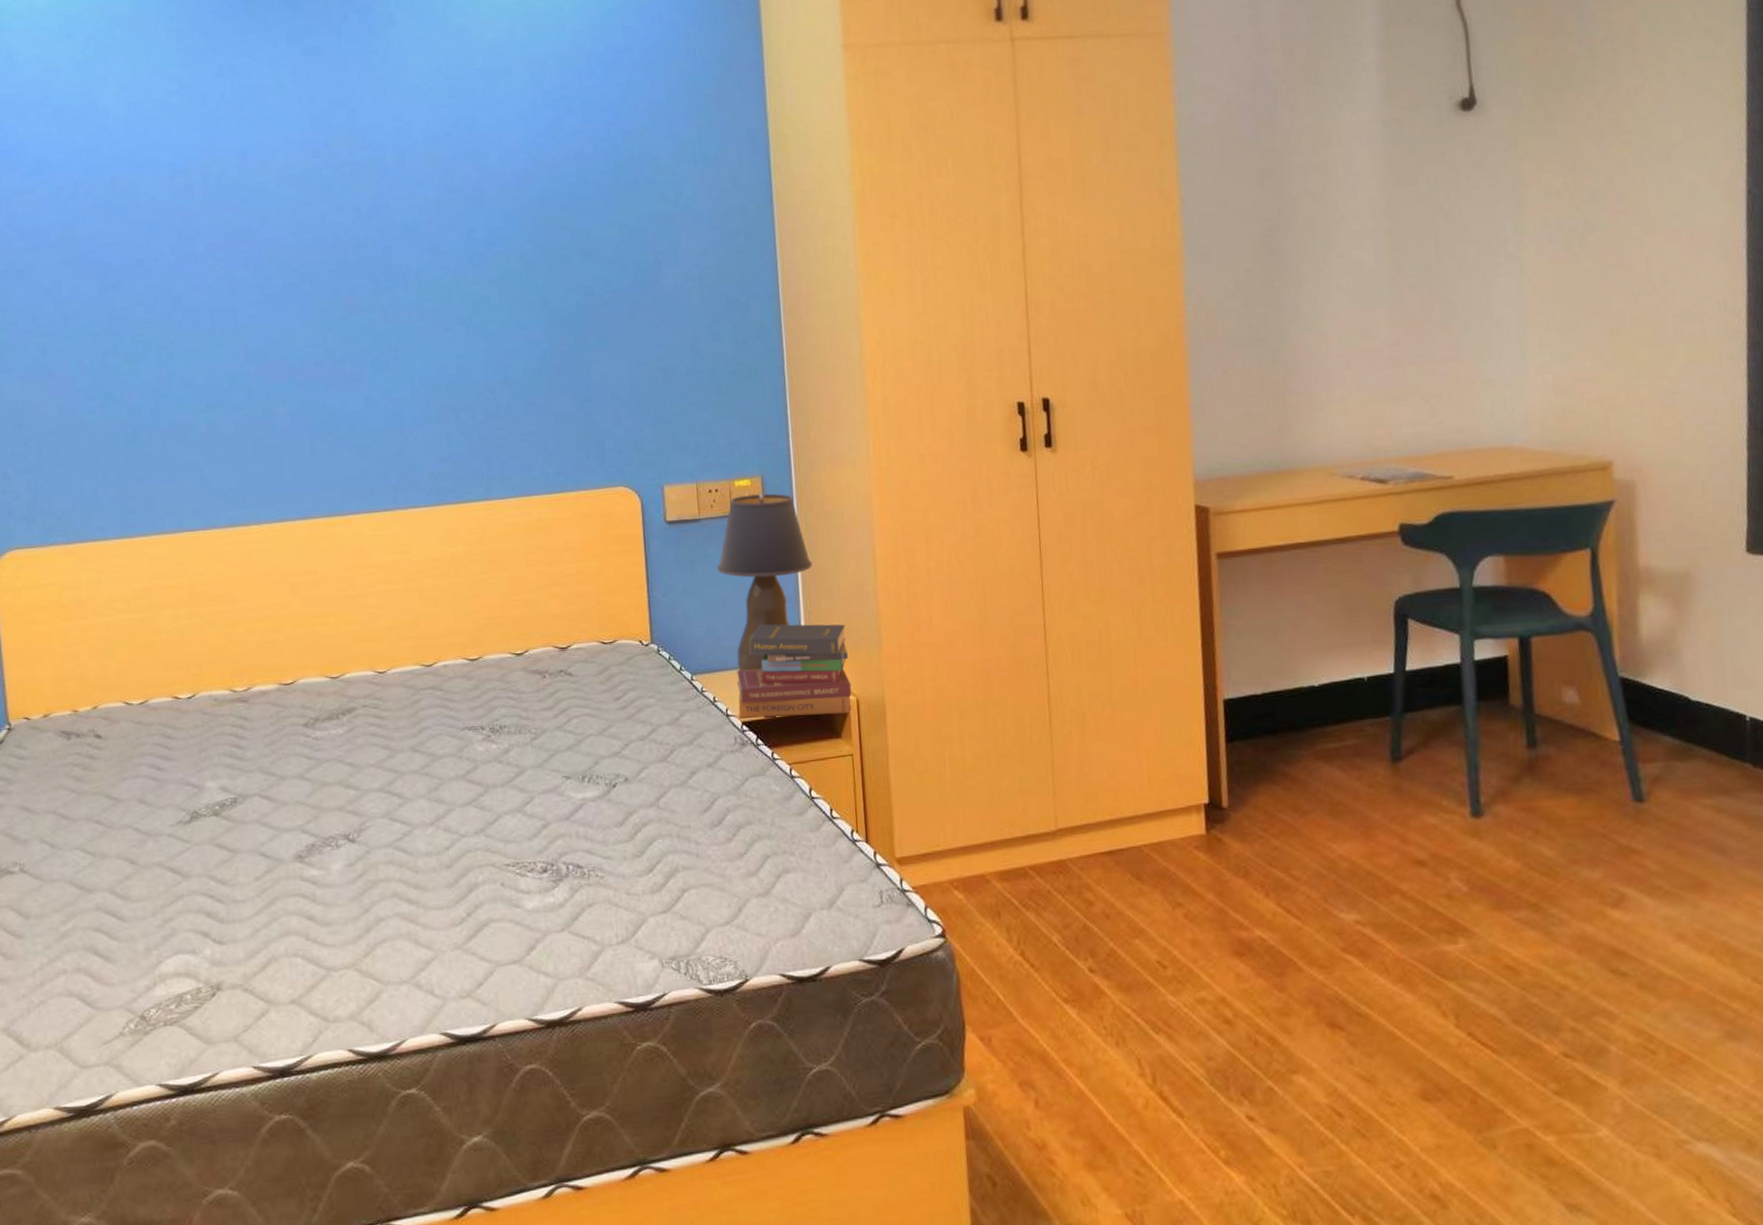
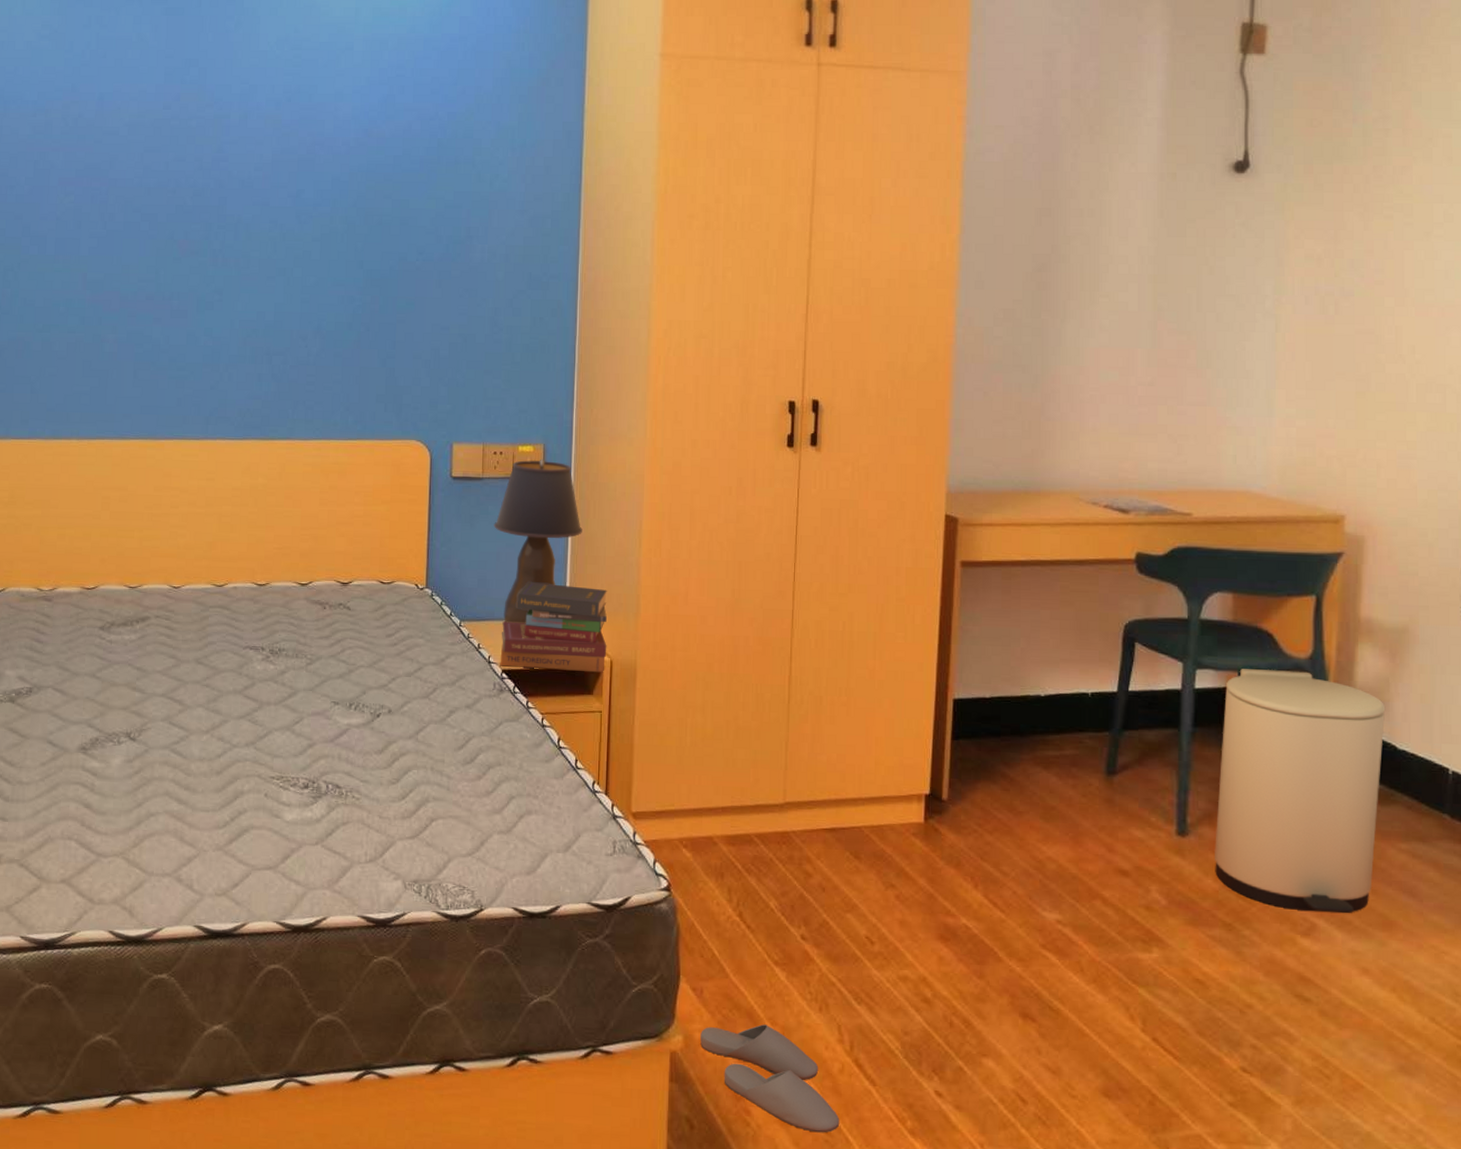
slippers: none [993,1067,1150,1175] -> present [700,1024,840,1133]
pedal bin: none [1506,630,1679,881] -> present [1215,669,1386,913]

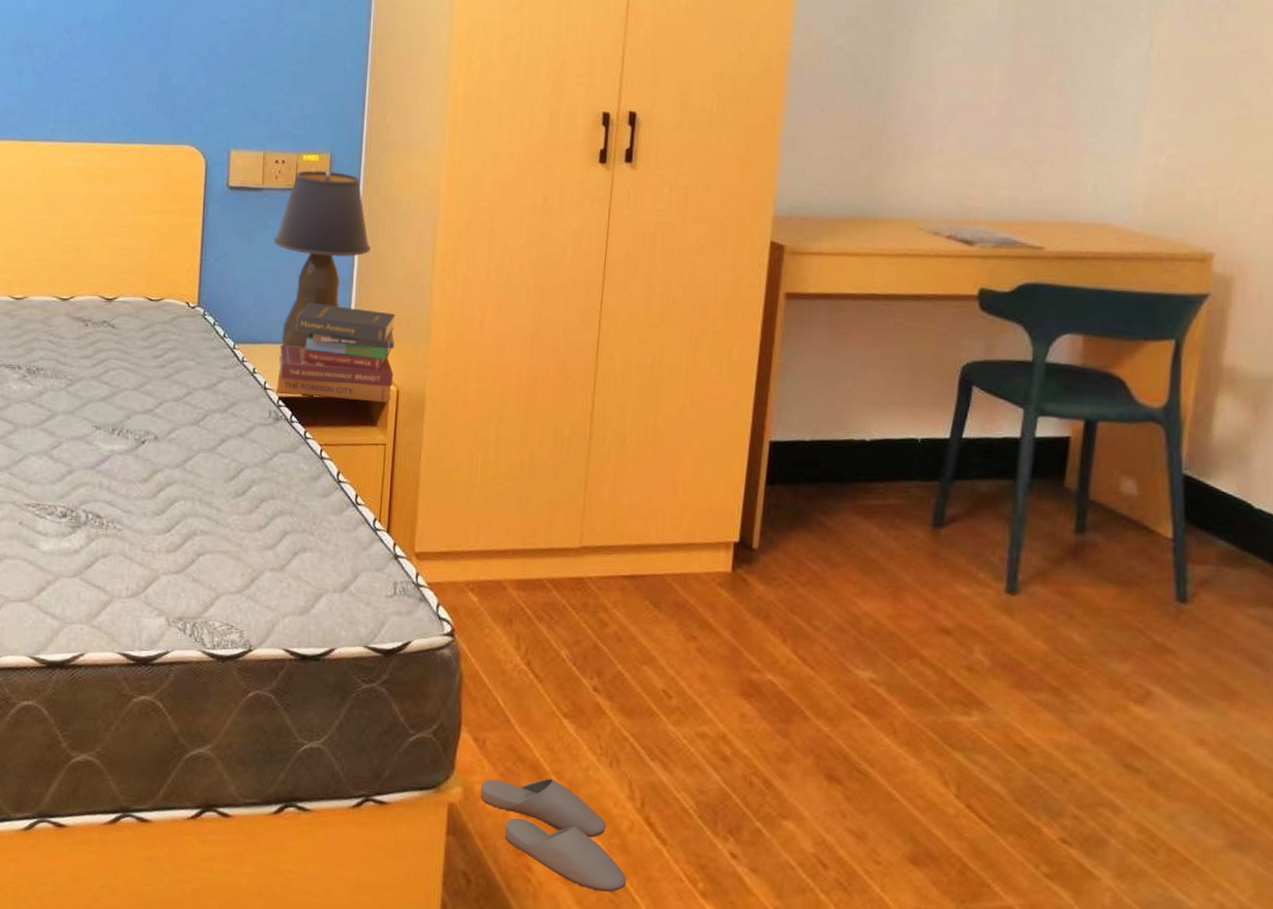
pedal bin: present [1215,669,1386,913] -> none [1045,417,1244,681]

